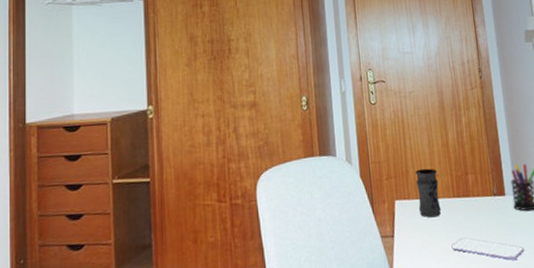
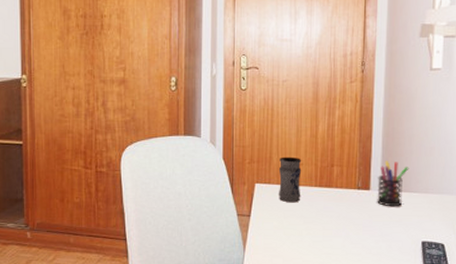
smartphone: present [451,237,525,261] -> none [307,224,382,251]

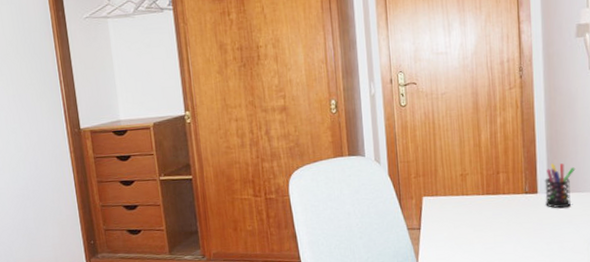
jar: present [278,156,302,203] -> none [444,167,469,213]

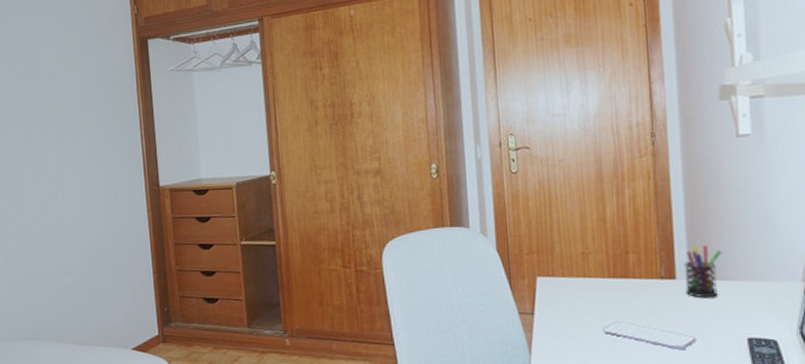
smartphone: none [477,231,554,253] -> present [603,321,697,351]

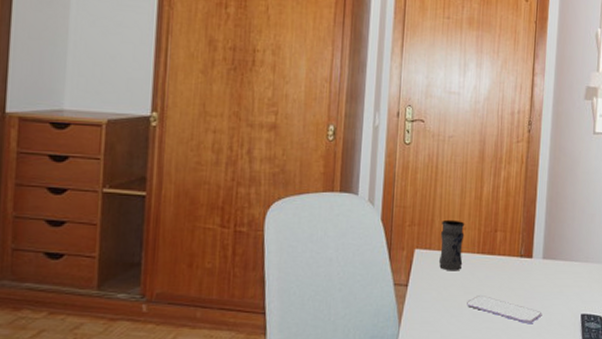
jar: none [562,244,593,298] -> present [438,219,465,271]
pen holder: present [684,244,723,298] -> none [539,227,571,277]

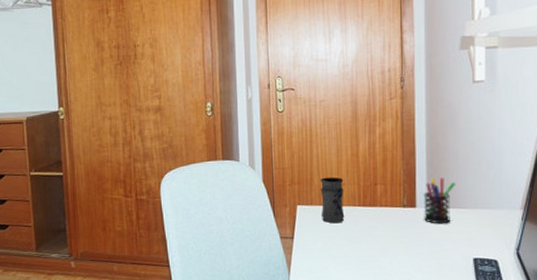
smartphone: present [467,296,542,324] -> none [352,244,431,269]
pen holder: none [539,227,571,277] -> present [424,177,456,224]

